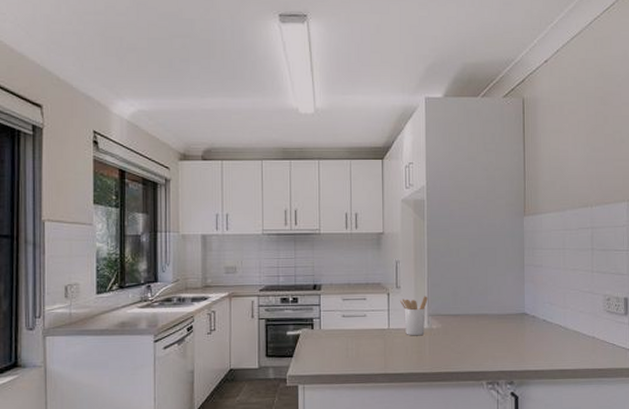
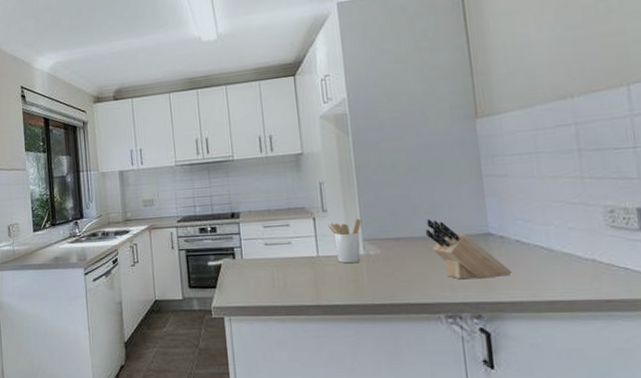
knife block: none [477,299,538,352] -> present [425,219,512,280]

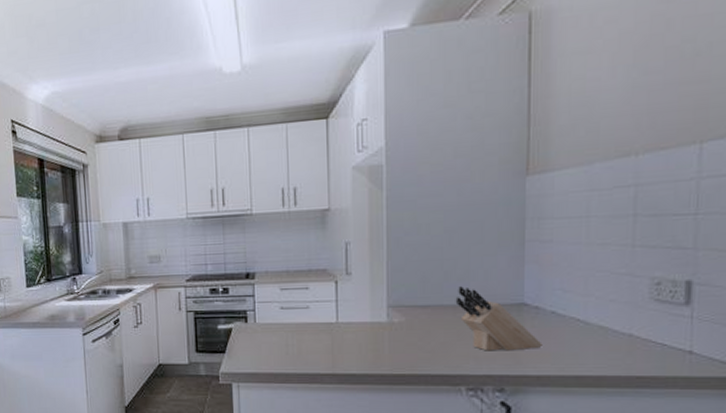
utensil holder: present [328,218,361,264] -> none [351,283,387,331]

